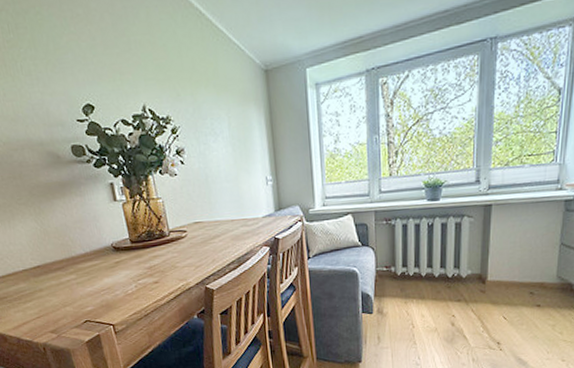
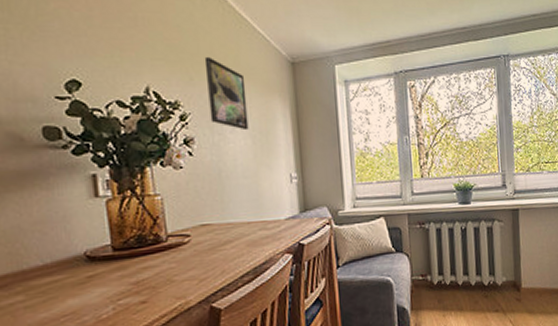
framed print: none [188,71,229,139] -> present [204,56,249,131]

